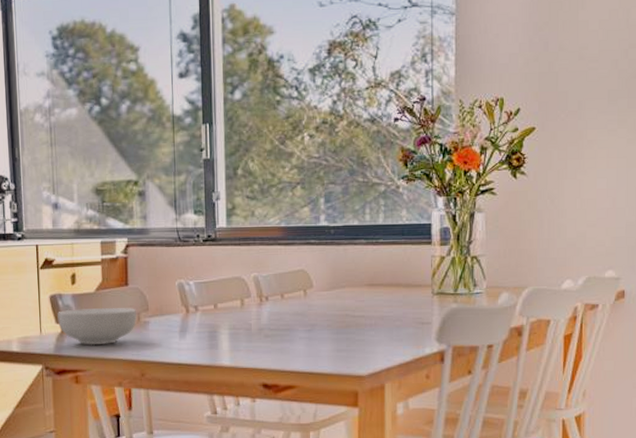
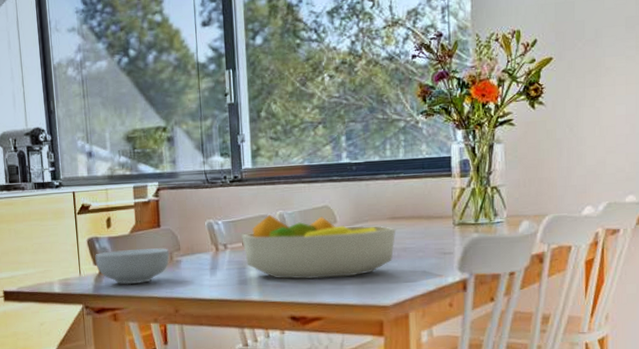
fruit bowl: none [214,277,374,345] -> present [241,215,396,279]

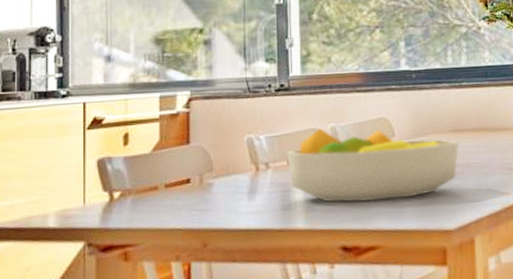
cereal bowl: present [95,248,170,285] -> none [106,169,200,215]

